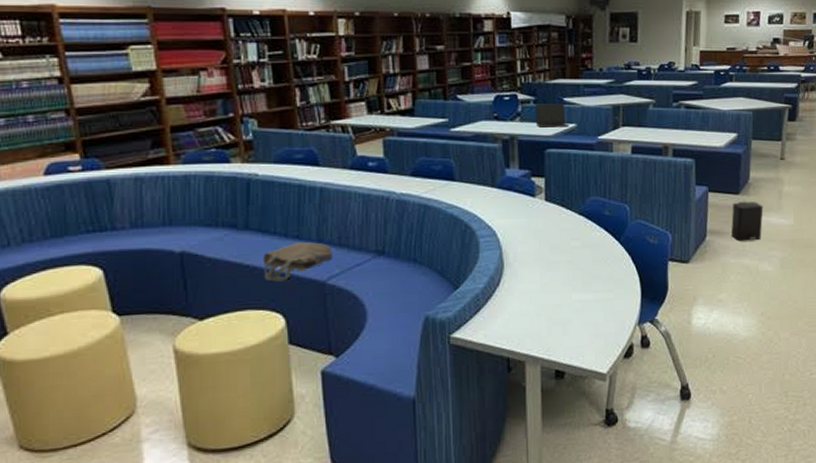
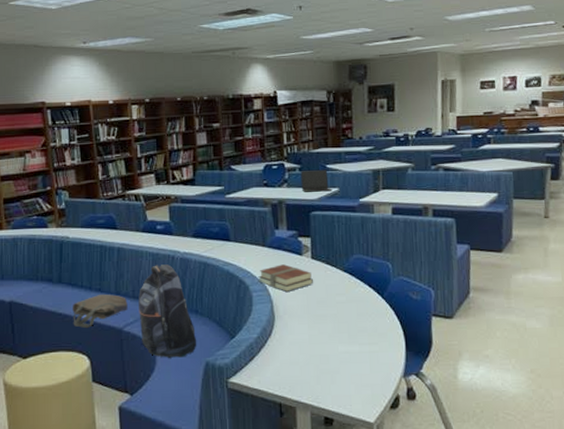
backpack: none [346,207,415,313] -> present [139,264,197,358]
books: none [485,207,548,237] -> present [258,264,314,292]
pedal bin: present [731,201,763,241] -> none [495,258,529,298]

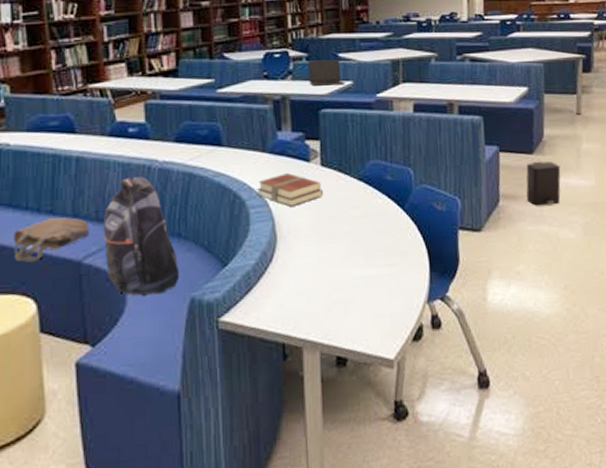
pedal bin: none [495,258,529,298] -> present [526,161,561,206]

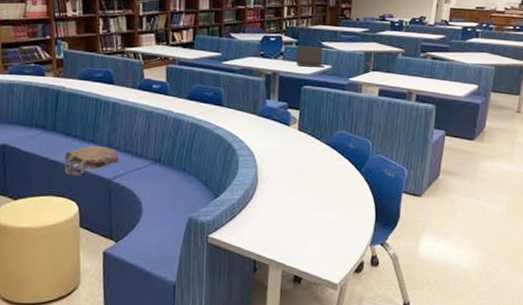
backpack: present [104,177,180,296] -> none [129,122,183,211]
books: present [256,173,324,206] -> none [245,133,298,159]
pedal bin: present [526,161,561,206] -> none [463,146,496,183]

